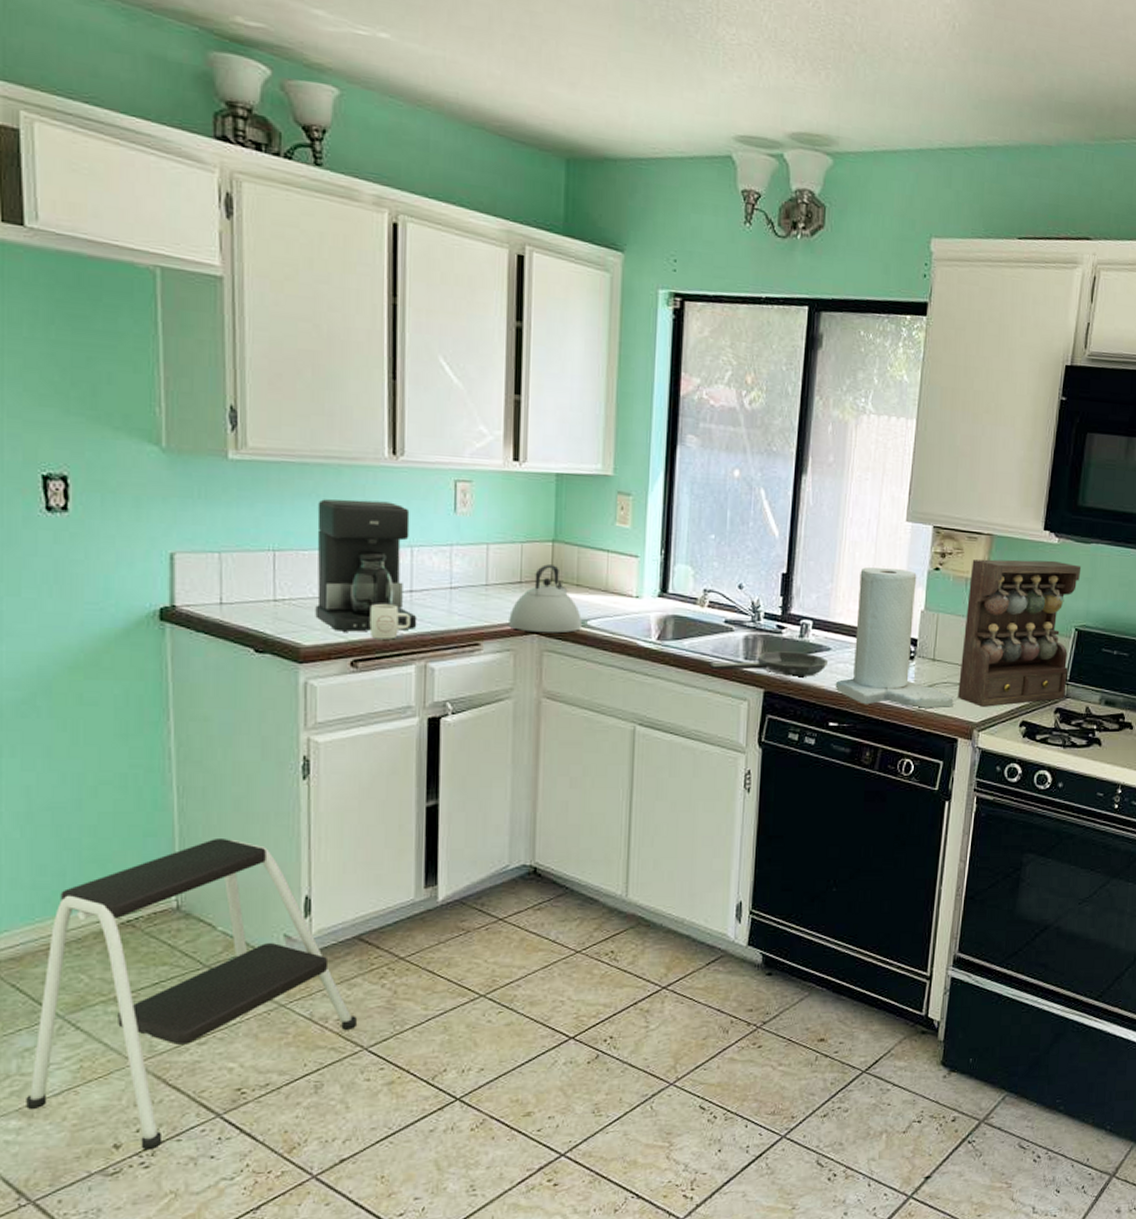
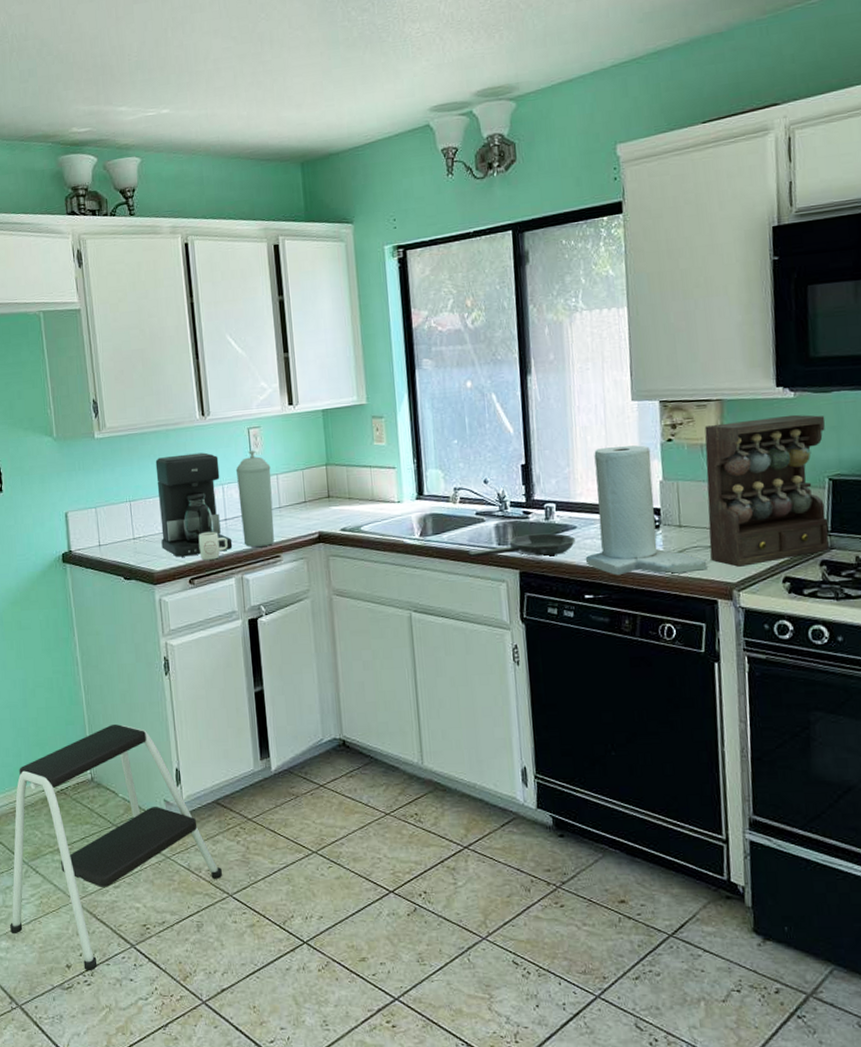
canister: none [432,509,480,631] -> present [235,450,274,548]
kettle: present [507,564,583,634] -> none [299,484,358,542]

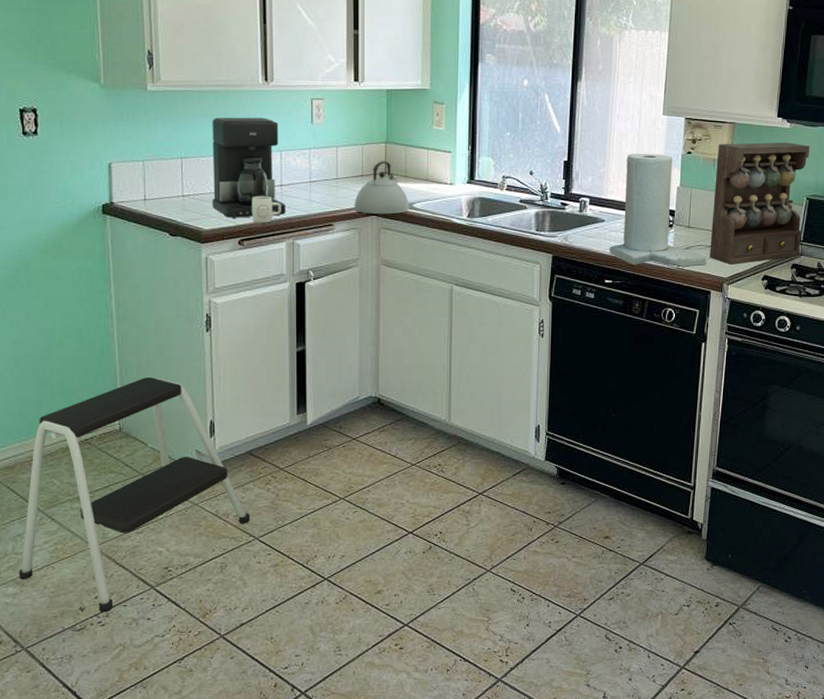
canister: present [235,450,274,548] -> none [295,121,331,215]
kettle: none [299,484,358,542] -> present [353,161,410,215]
frying pan: present [467,533,576,557] -> none [508,223,603,243]

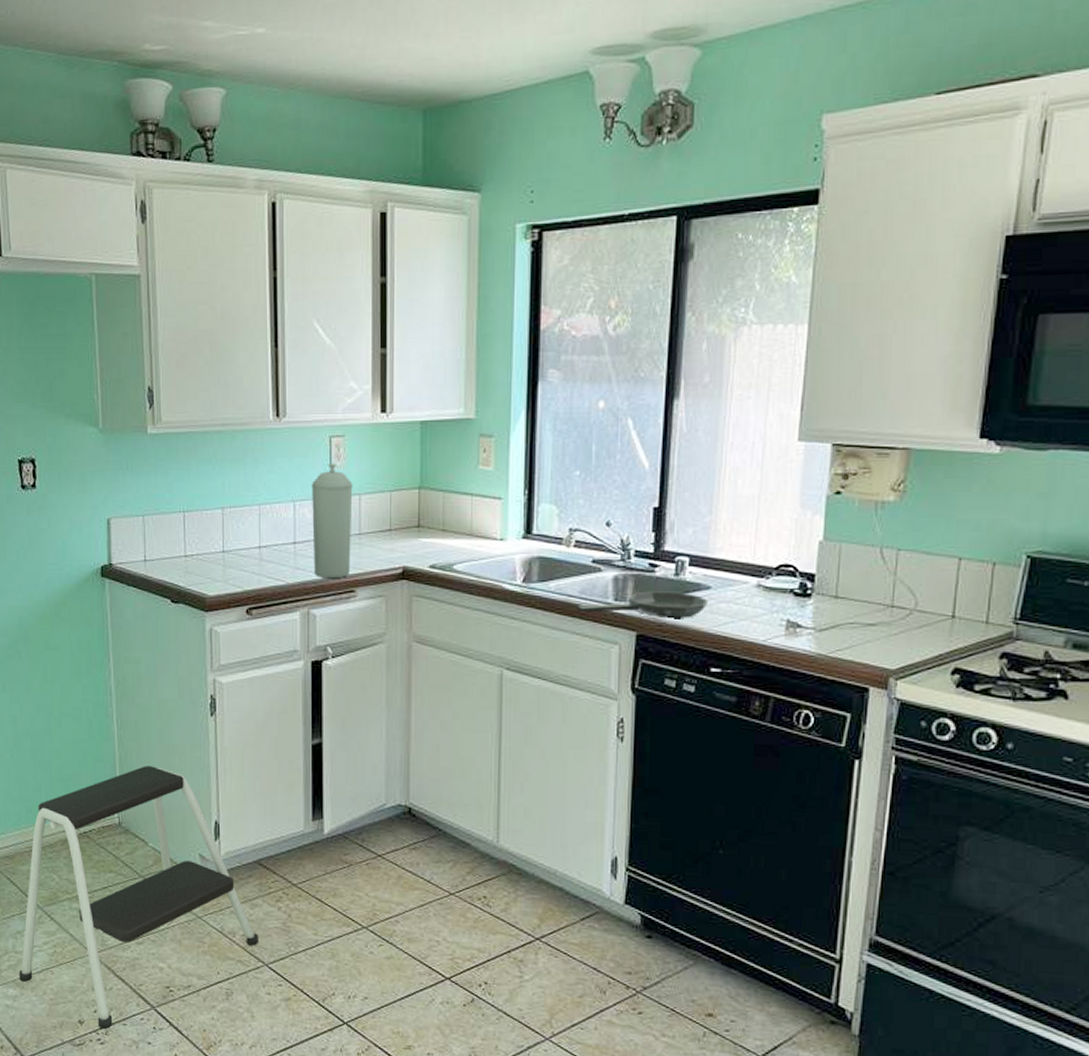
coffee maker: present [212,117,286,218] -> none [217,461,300,582]
mug: present [251,195,281,223] -> none [261,555,295,589]
canister: none [295,121,331,215] -> present [311,464,353,579]
kettle: present [353,161,410,215] -> none [379,511,449,579]
frying pan: none [508,223,603,243] -> present [577,591,709,618]
paper towel: present [609,154,706,267] -> none [716,496,863,653]
spice rack: present [710,142,810,265] -> none [868,474,1034,651]

